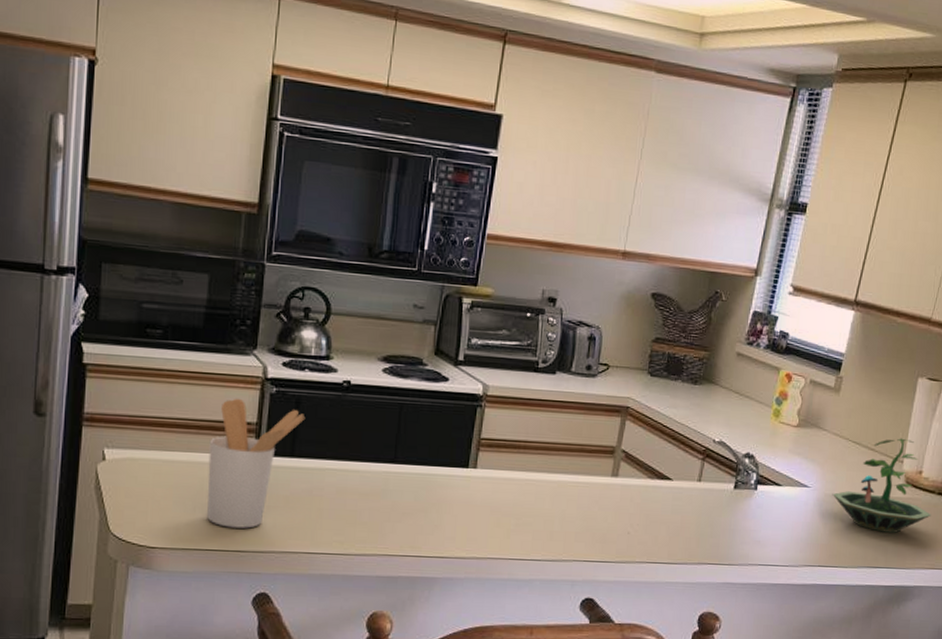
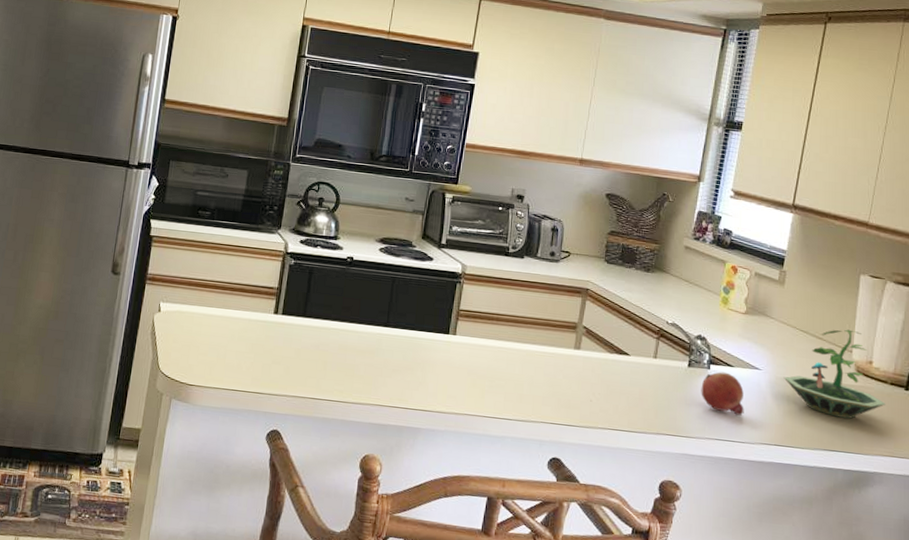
utensil holder: present [207,398,306,529] -> none [235,267,316,374]
fruit: none [746,492,791,538] -> present [701,372,744,416]

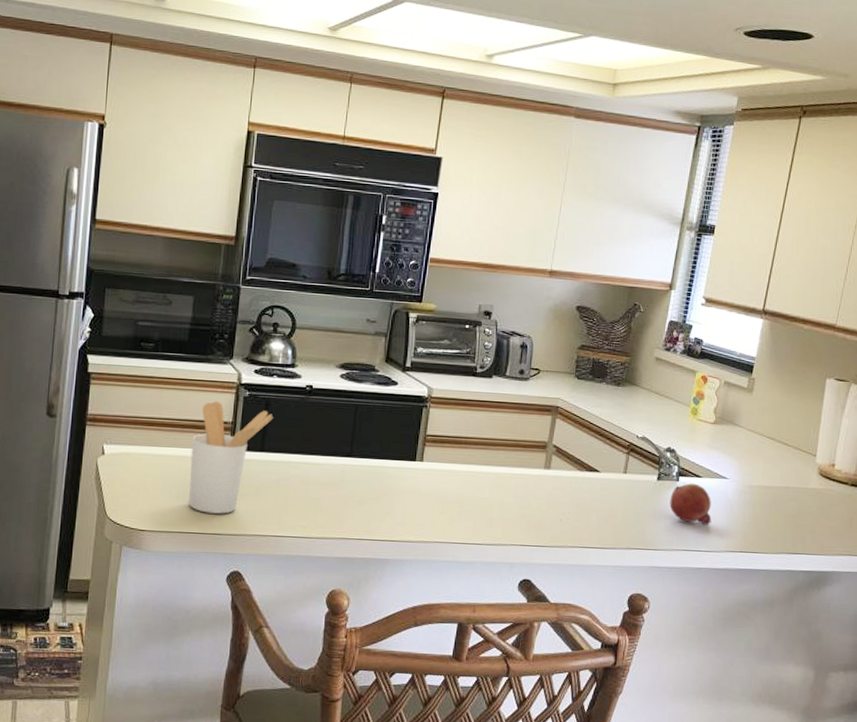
utensil holder: none [235,267,316,374] -> present [189,400,274,514]
terrarium: present [783,329,885,419] -> none [749,434,846,521]

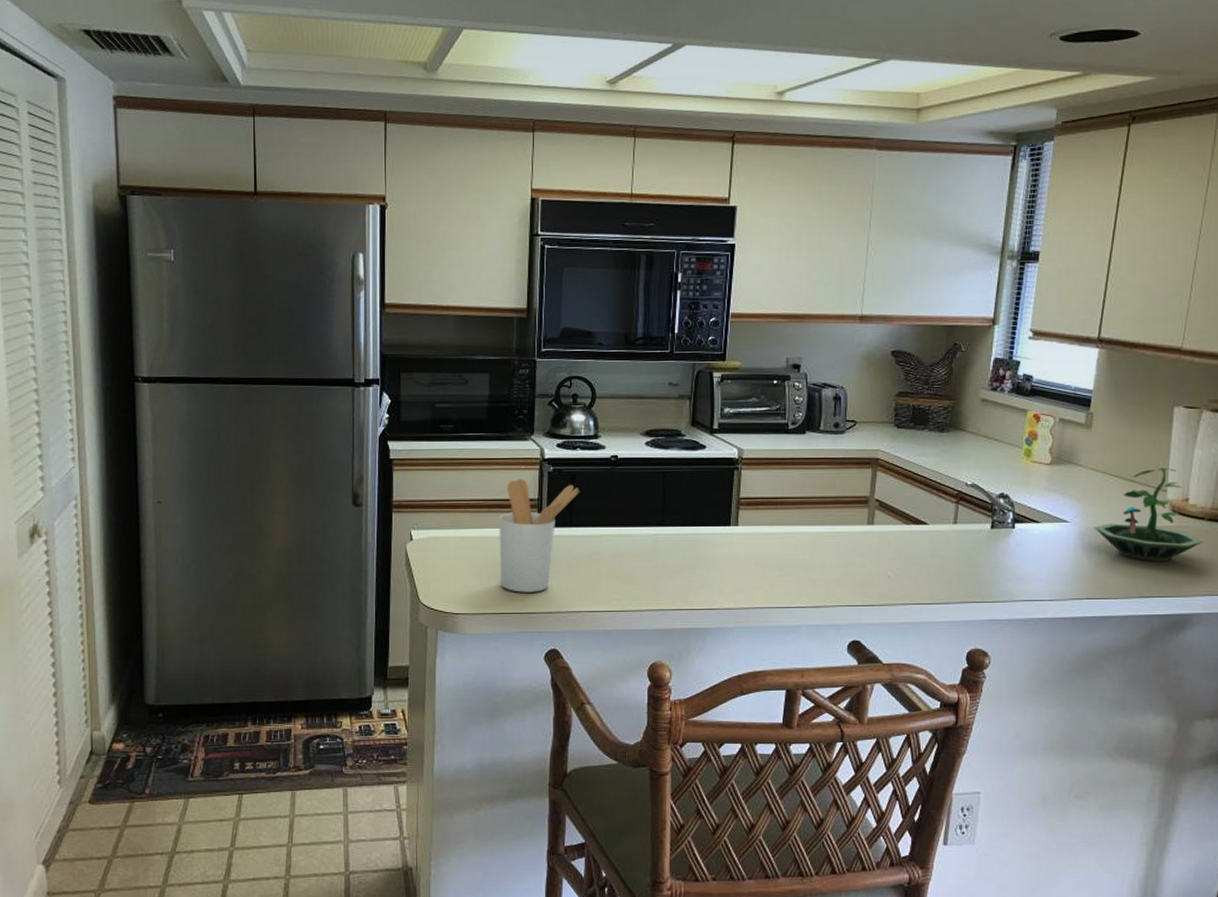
fruit: present [669,483,712,525] -> none [1006,529,1053,573]
terrarium: none [749,434,846,521] -> present [1093,467,1203,562]

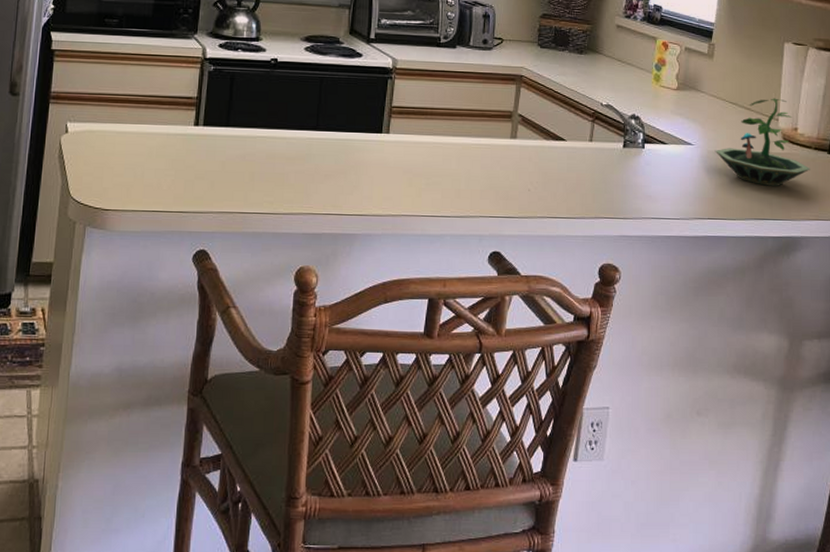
utensil holder: present [499,478,580,593] -> none [154,76,239,191]

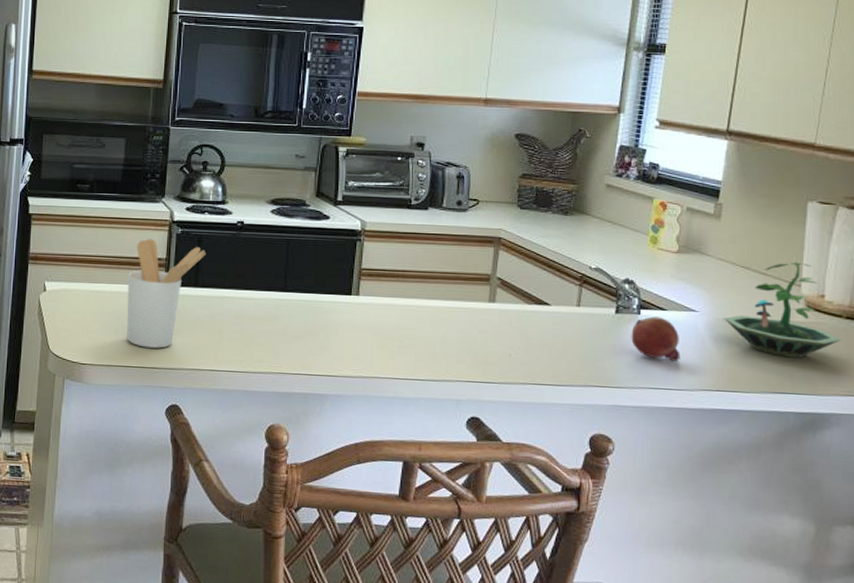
utensil holder: none [154,76,239,191] -> present [127,238,207,348]
fruit: none [636,150,678,192] -> present [631,316,681,362]

